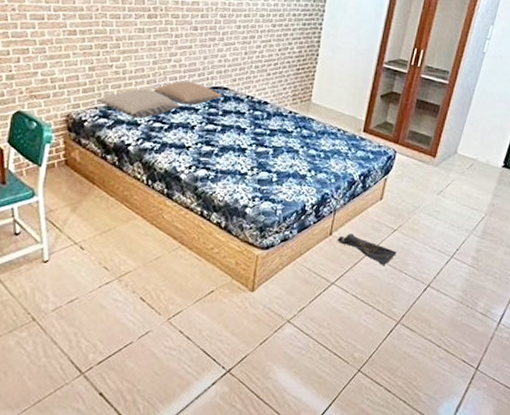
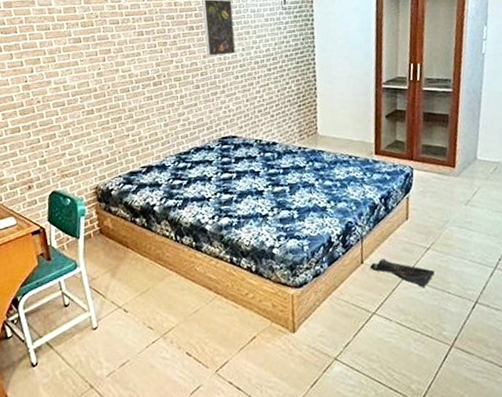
pillow: present [97,89,180,119] -> none [119,150,195,180]
pillow: present [154,81,222,106] -> none [169,136,232,159]

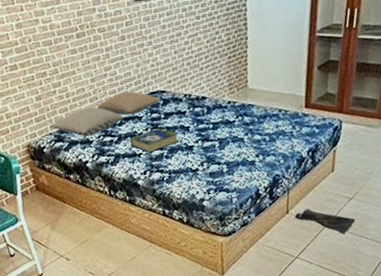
pillow: none [119,150,195,180] -> present [49,107,125,137]
pillow: none [169,136,232,159] -> present [98,91,161,115]
book: none [199,172,249,197] -> present [130,128,179,153]

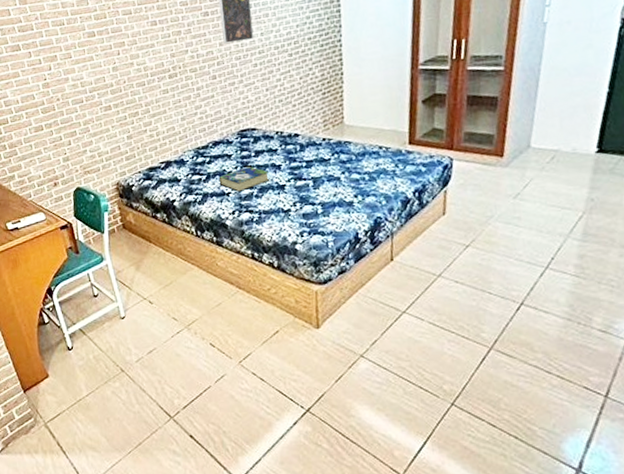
pillow: present [49,107,125,137] -> none [139,145,214,175]
pillow: present [98,91,161,115] -> none [187,129,251,154]
bag: present [294,208,356,235] -> none [400,256,475,288]

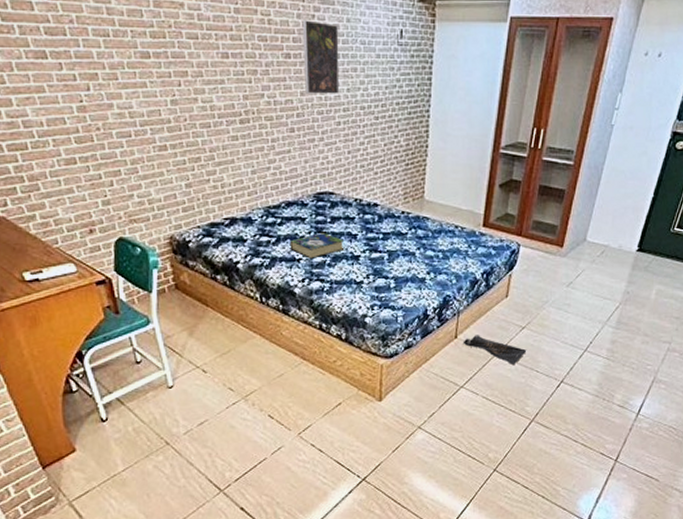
bag: none [400,256,475,288] -> present [463,335,527,366]

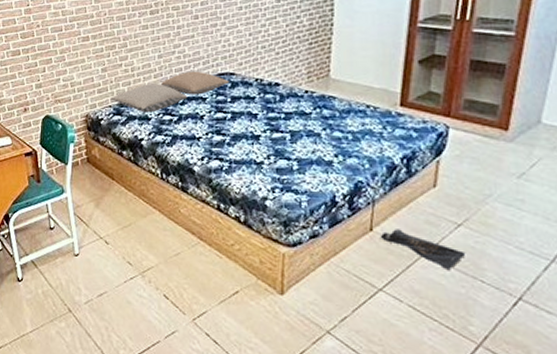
pillow: none [198,202,286,234] -> present [110,84,188,113]
pillow: none [256,189,328,215] -> present [161,71,229,95]
book: present [289,233,345,259] -> none [190,112,245,137]

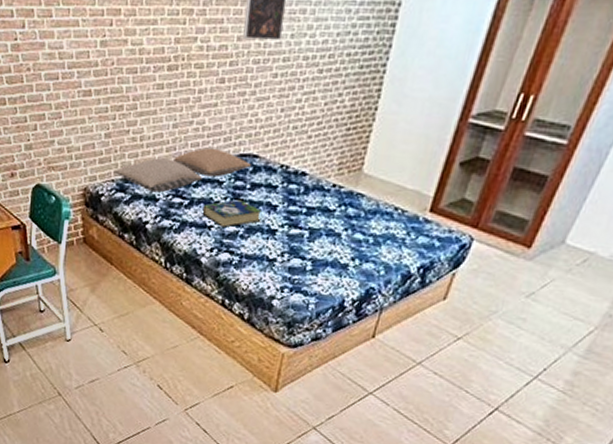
book: none [190,112,245,137] -> present [202,200,263,228]
bag: present [380,229,466,271] -> none [380,337,459,380]

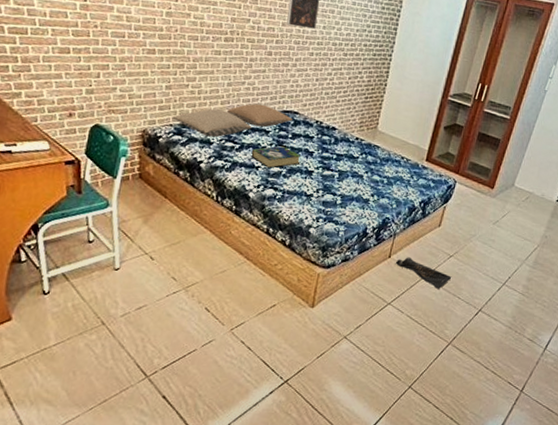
bag: none [380,337,459,380] -> present [395,257,452,290]

